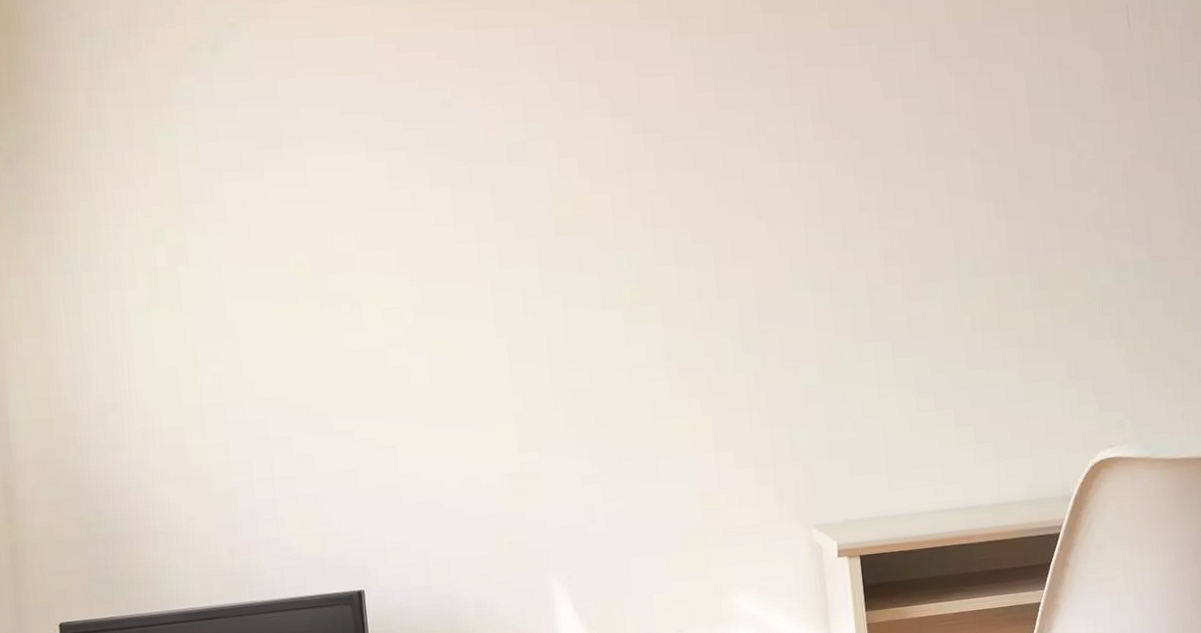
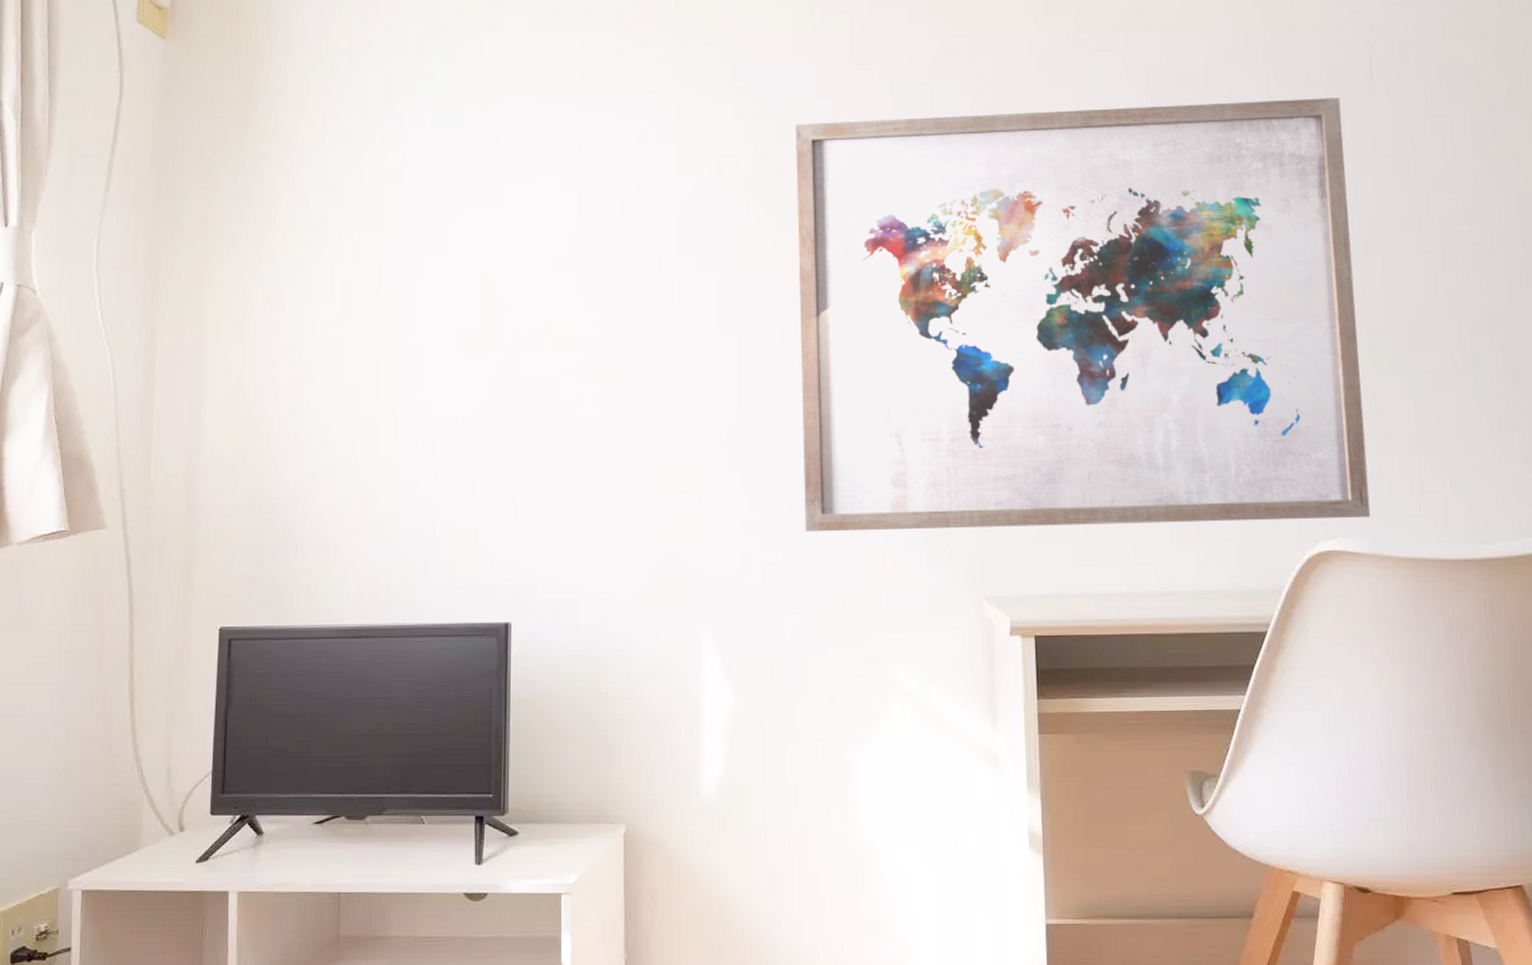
wall art: none [600,46,1142,480] -> present [795,98,1371,532]

